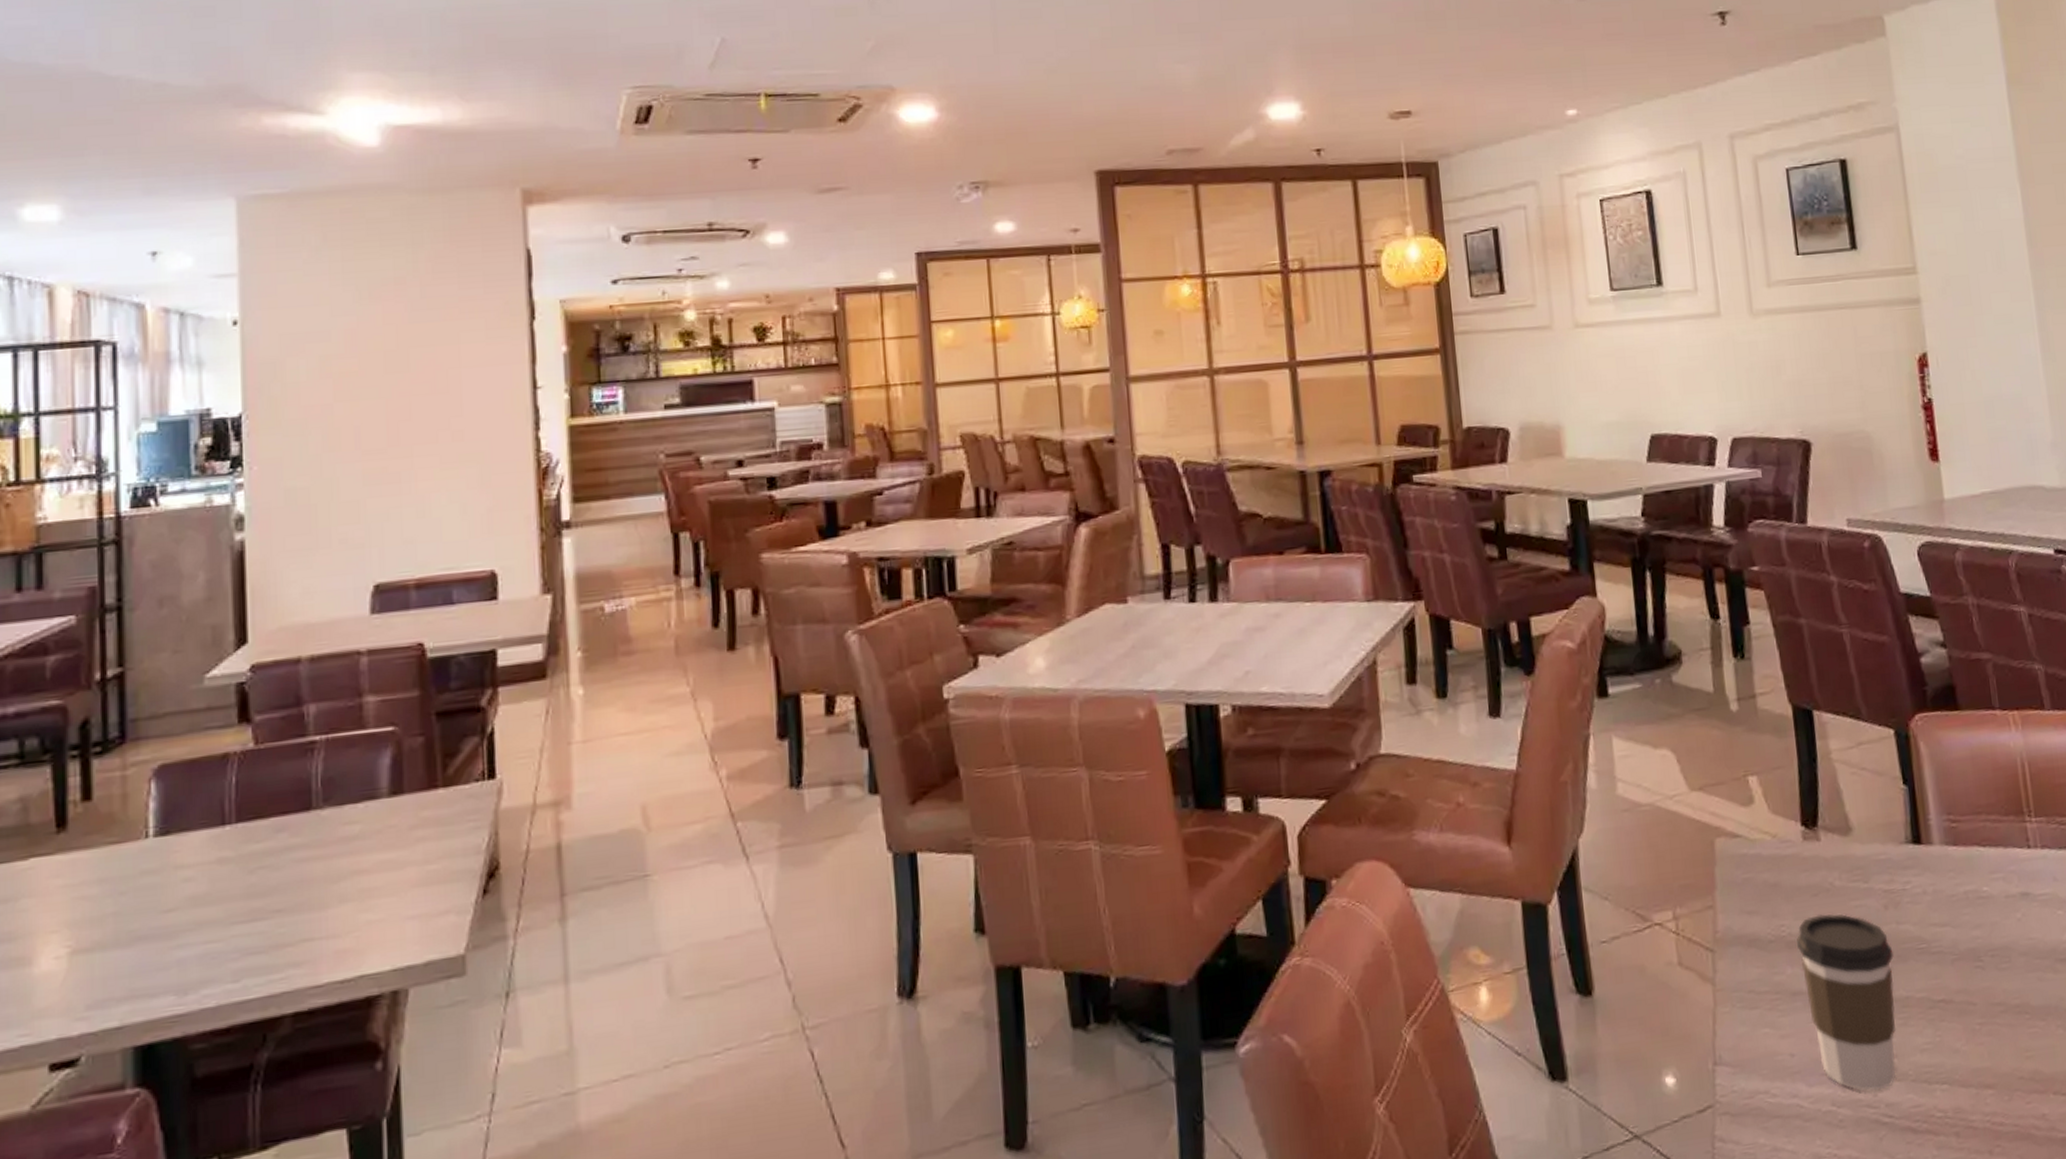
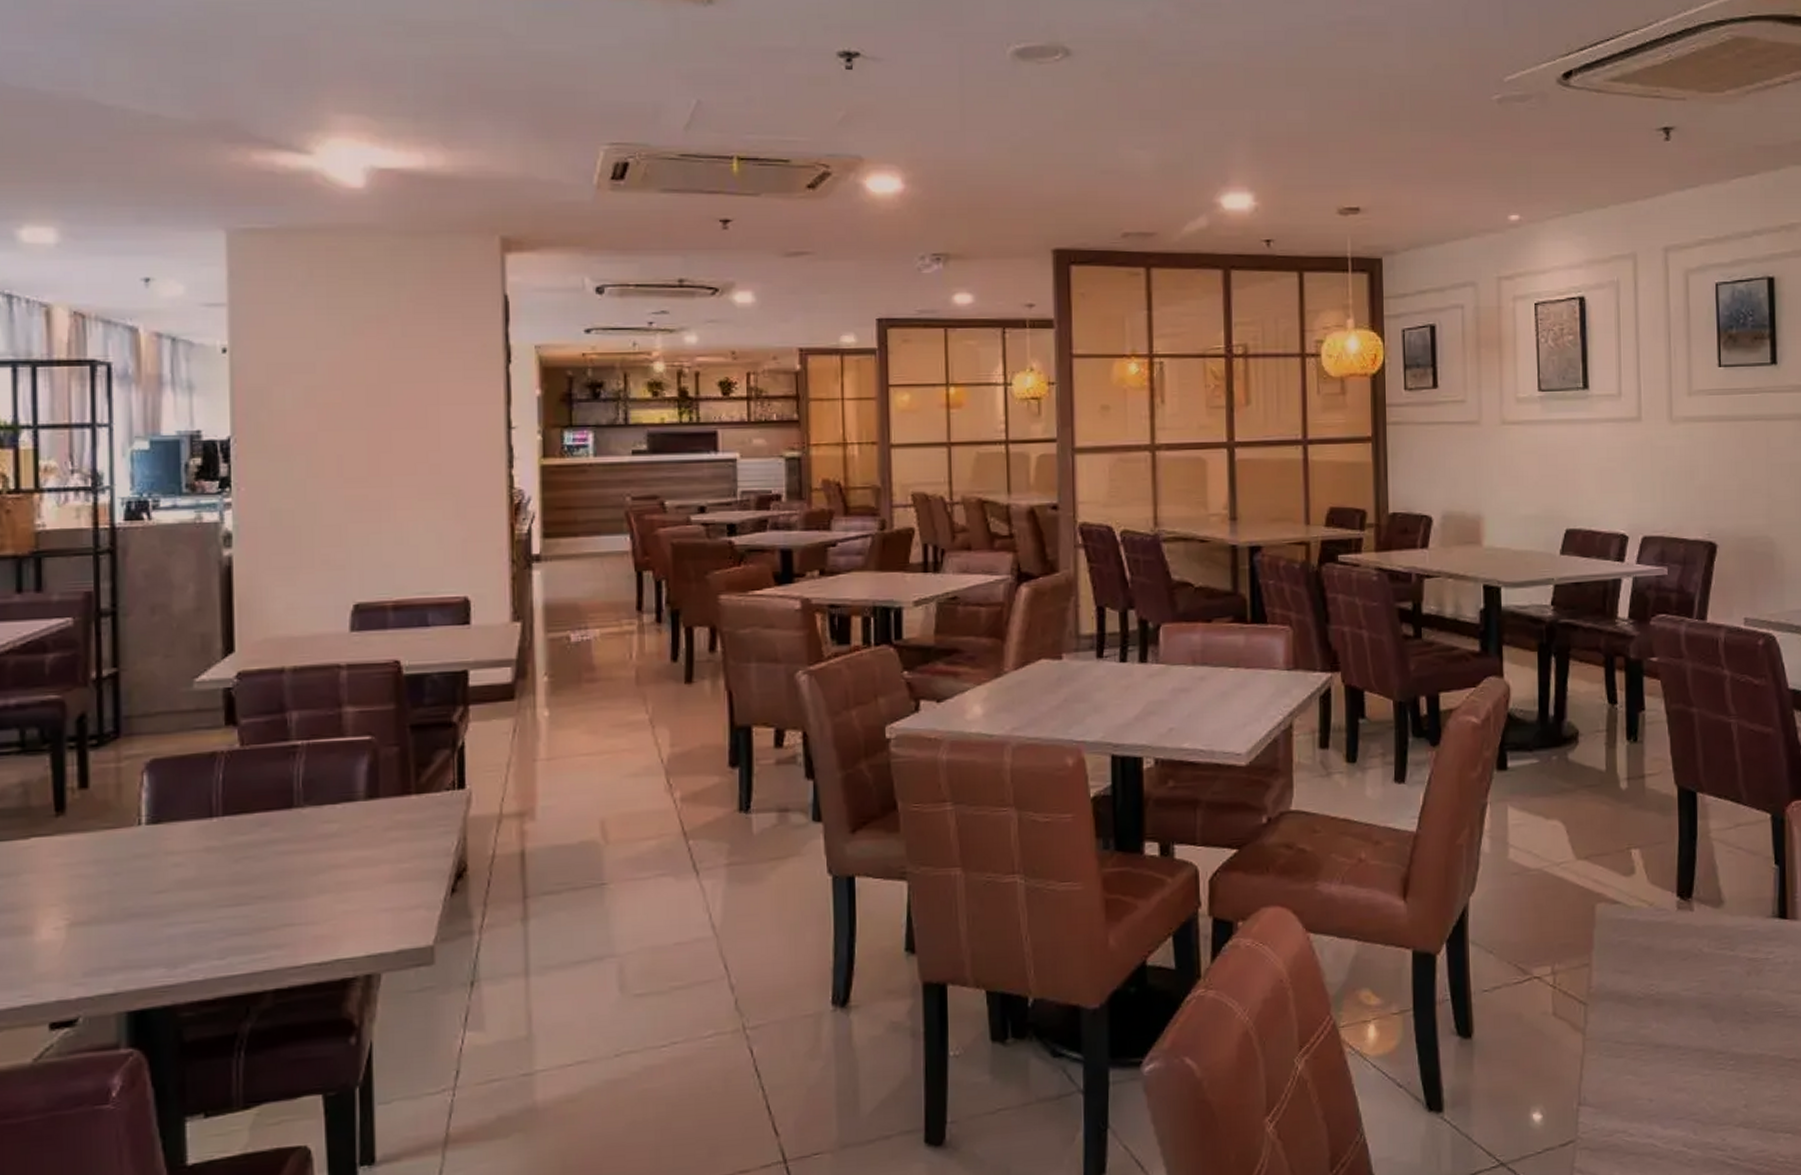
coffee cup: present [1797,914,1897,1091] -> none [1664,977,1752,1136]

